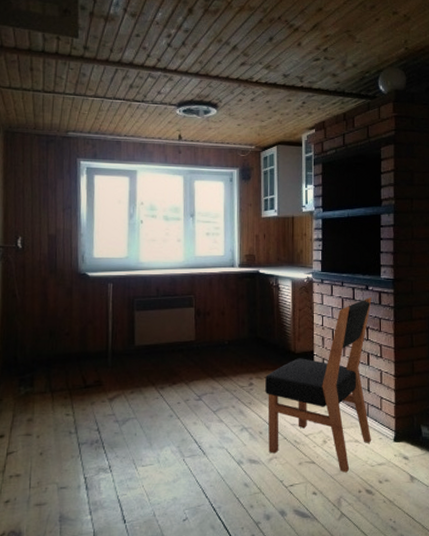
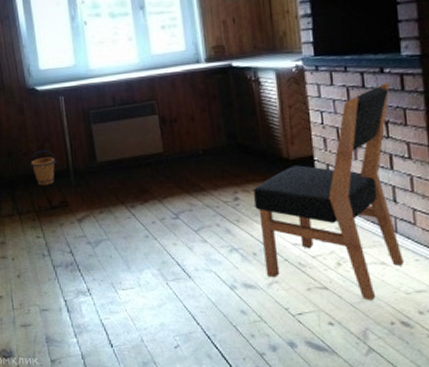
bucket: none [69,332,97,365] -> present [29,150,57,186]

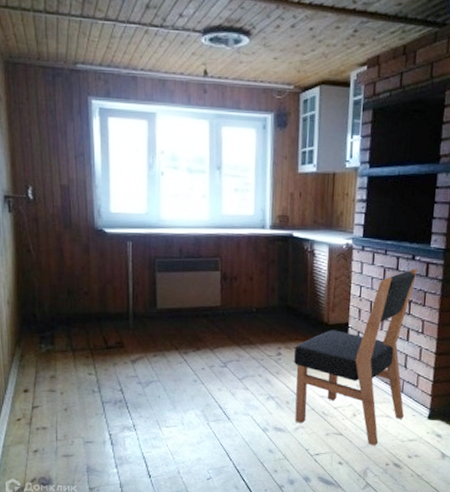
bucket: present [29,150,57,186] -> none [89,292,117,326]

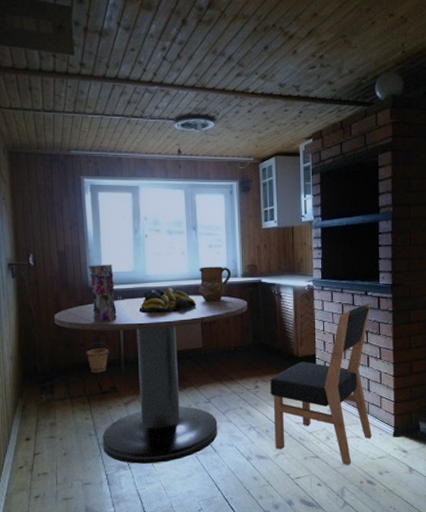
dining table: none [56,244,275,427] -> present [54,295,247,464]
bucket: none [89,292,117,326] -> present [85,342,110,373]
vase: none [94,203,126,270] -> present [88,265,117,322]
fruit bowl: none [151,235,217,264] -> present [139,287,197,312]
ceramic pitcher: none [219,214,259,255] -> present [198,266,232,302]

